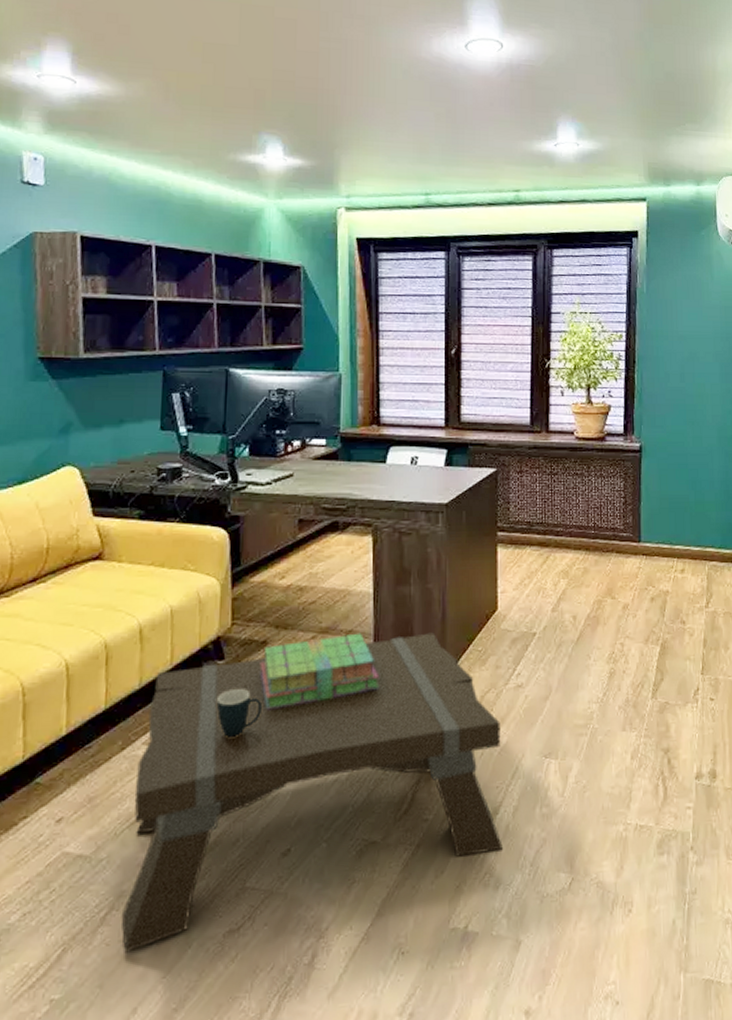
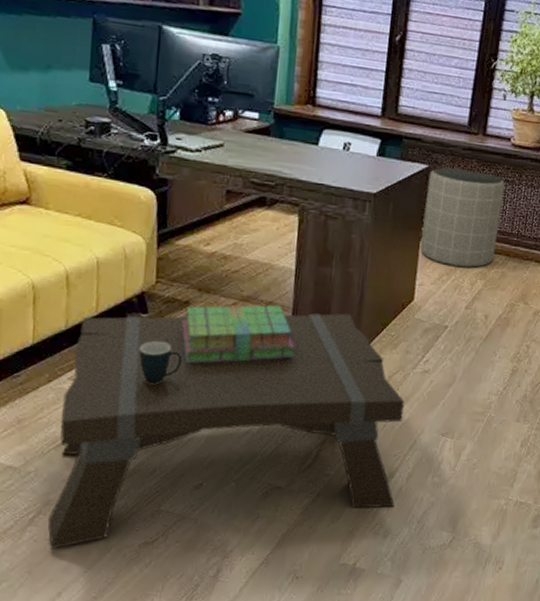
trash can: none [498,467,575,568] -> present [420,167,506,268]

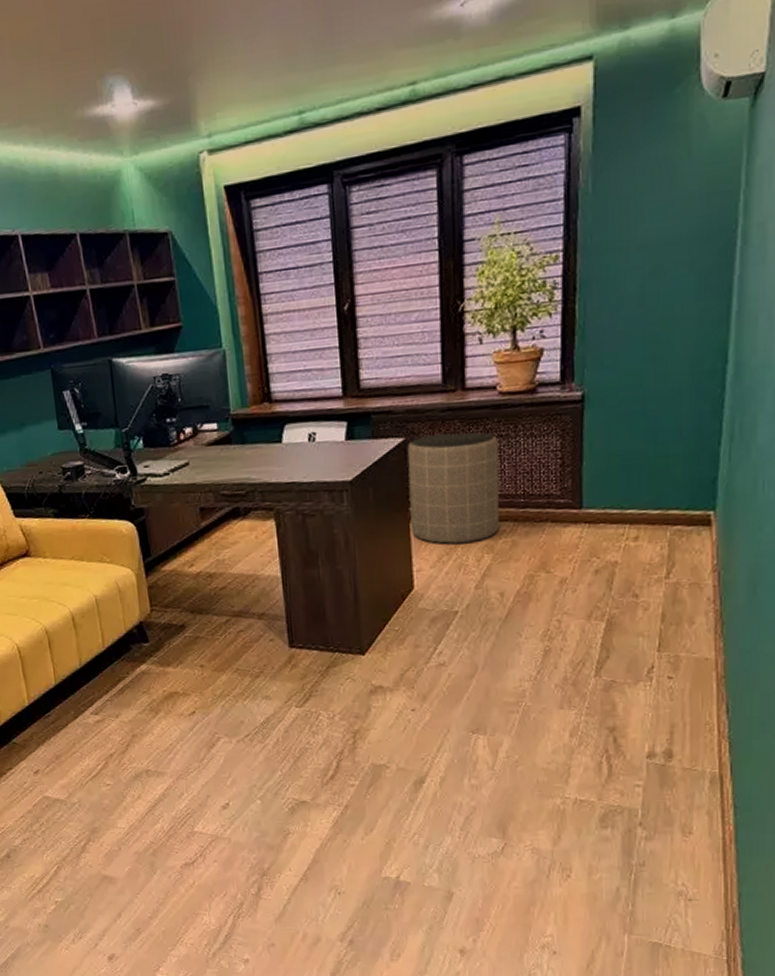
coffee table: present [47,313,405,549] -> none [89,613,431,873]
mug: present [139,341,183,383] -> none [148,668,189,709]
stack of books: present [181,305,295,364] -> none [181,615,297,687]

